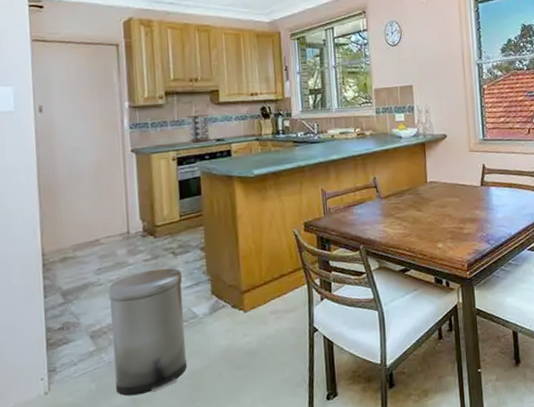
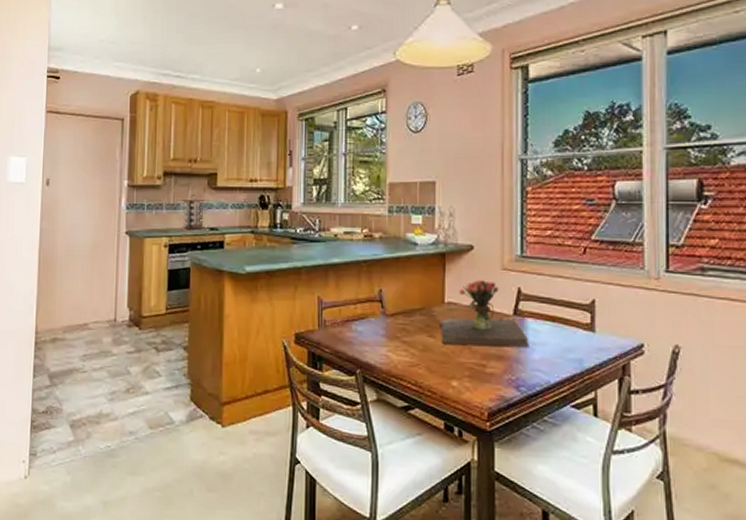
pedal bin: present [108,268,187,396] -> none [89,363,163,498]
flower arrangement: none [424,161,494,215] -> present [439,280,529,347]

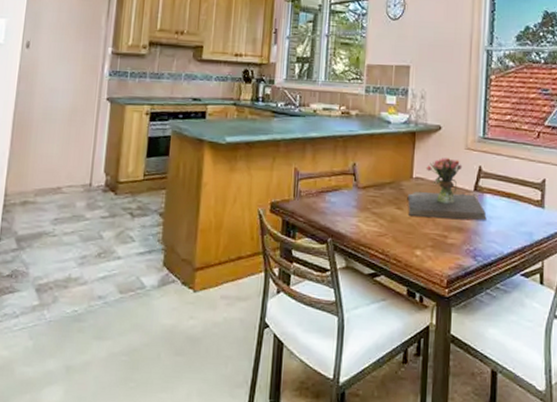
spice rack: present [181,195,206,229] -> none [164,65,190,99]

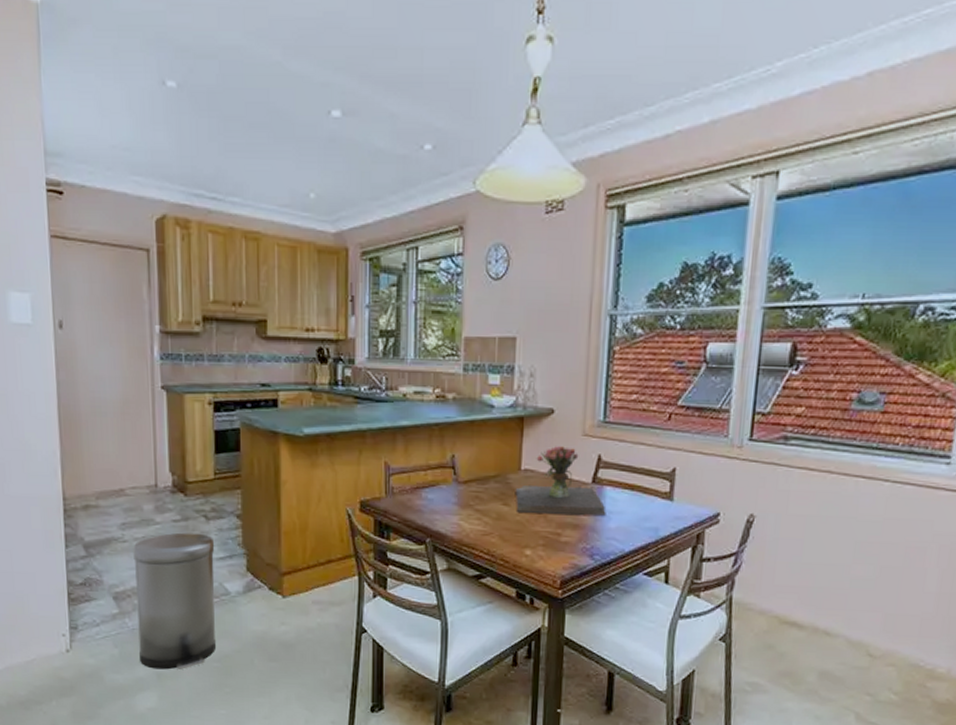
pedal bin: none [52,228,137,363] -> present [133,532,215,670]

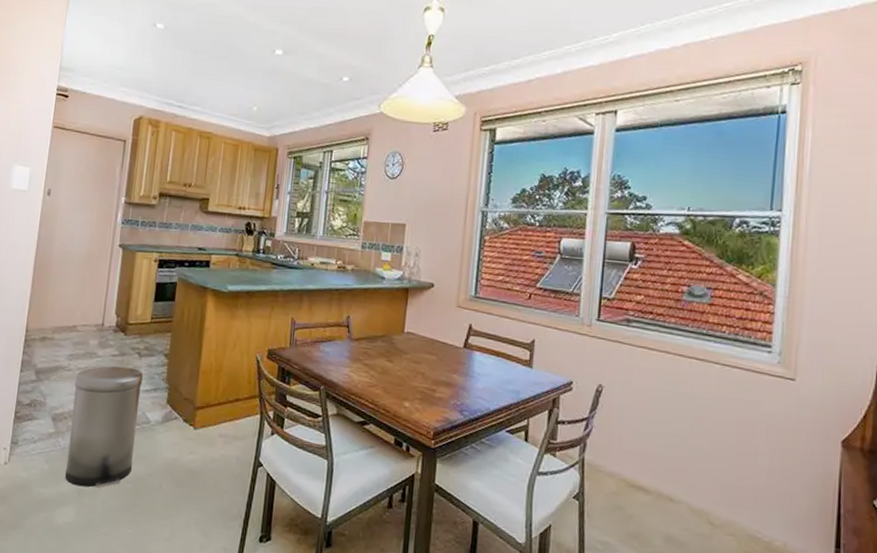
flower arrangement: present [515,446,606,516] -> none [398,314,475,377]

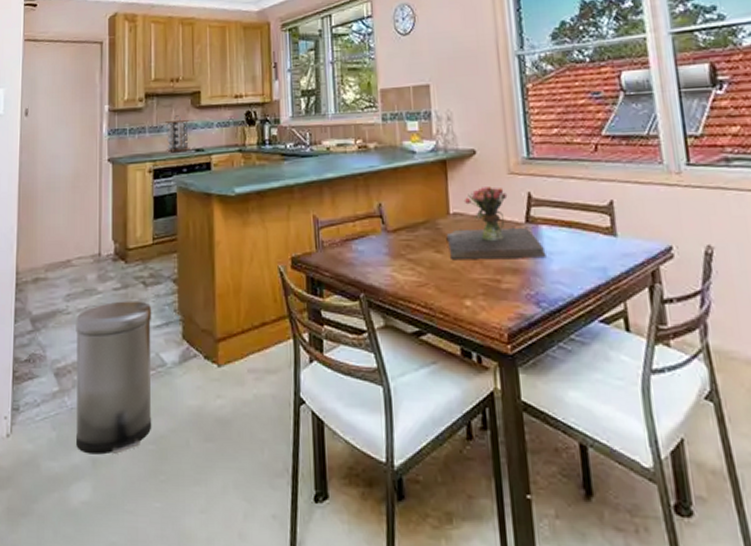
spice rack: none [172,216,196,248] -> present [165,115,190,152]
flower arrangement: none [398,314,475,377] -> present [446,187,546,259]

